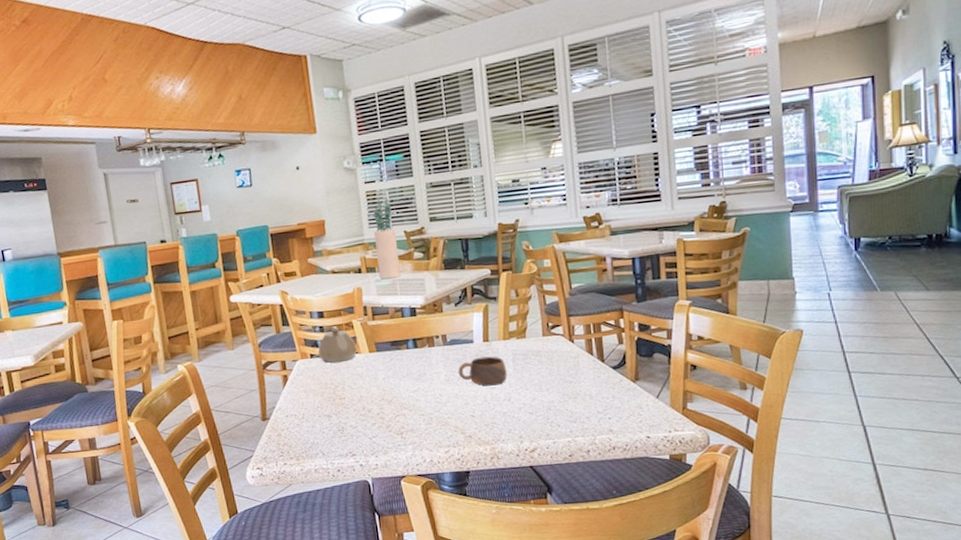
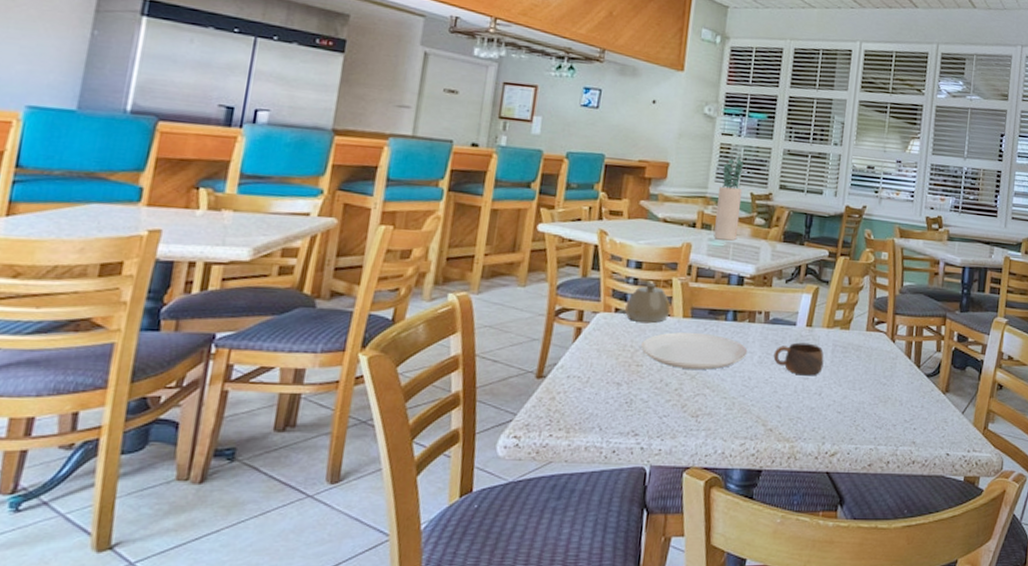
plate: none [339,362,434,396] -> present [640,332,748,370]

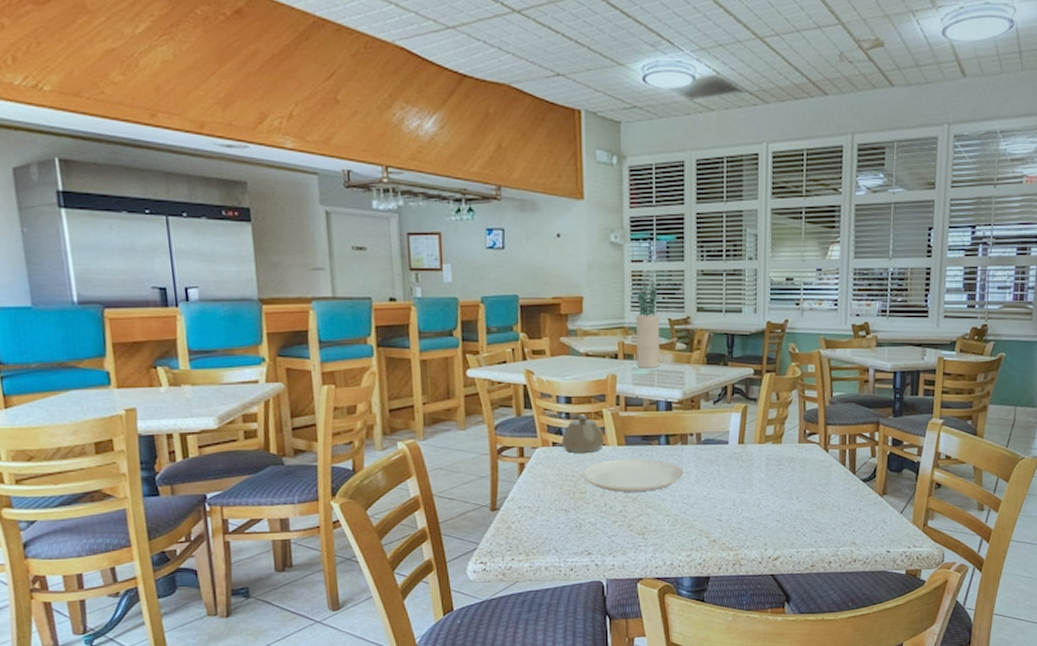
cup: present [773,342,824,376] -> none [709,459,759,490]

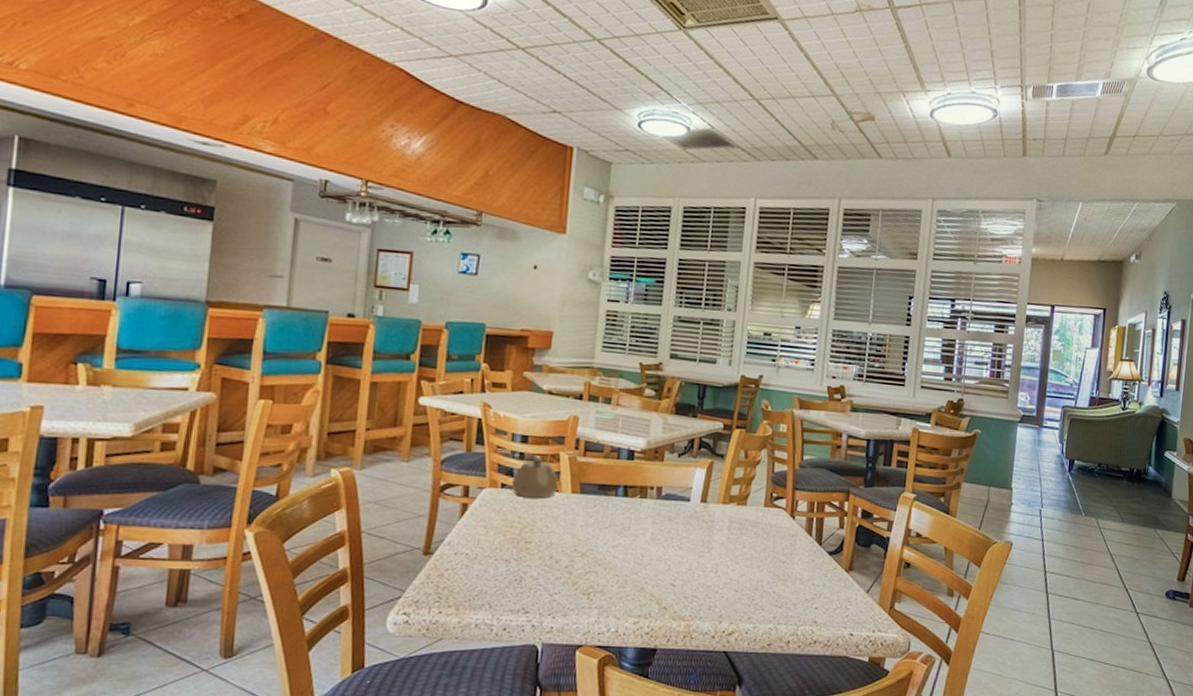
plate: present [581,458,684,492] -> none [528,508,640,547]
vase: present [636,280,660,368] -> none [602,322,631,413]

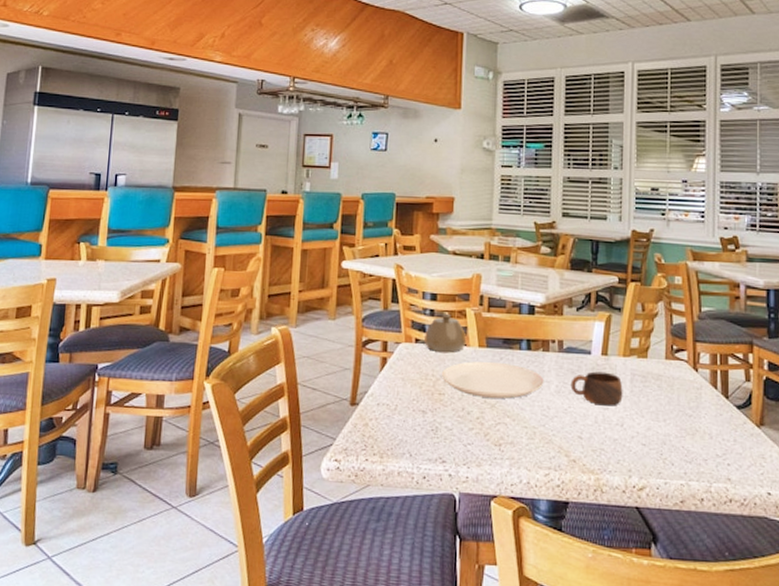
plate: none [528,508,640,547] -> present [441,361,544,399]
cup: none [666,519,720,553] -> present [570,371,623,406]

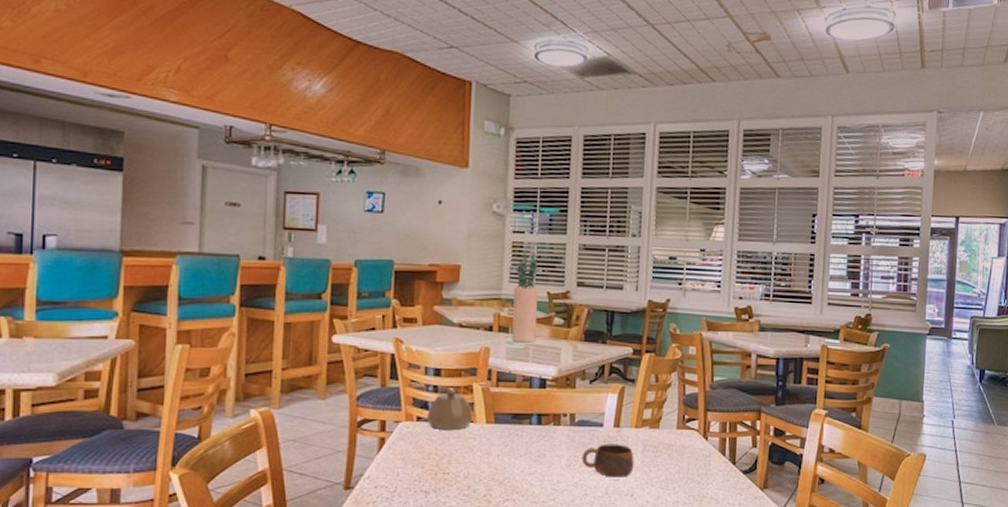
plate: present [441,361,544,399] -> none [445,437,555,475]
vase: none [502,185,526,270] -> present [512,252,539,343]

